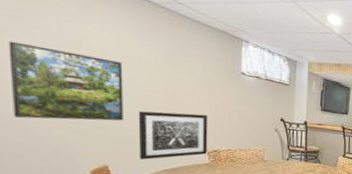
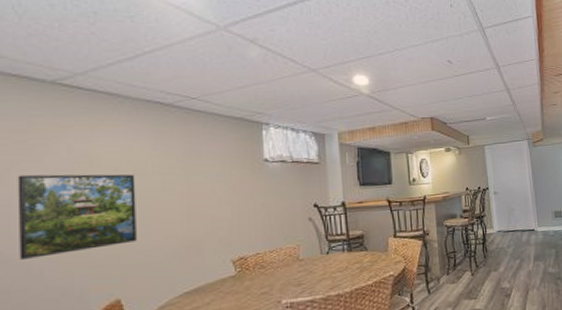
wall art: present [138,111,209,160] -> none [153,216,233,285]

